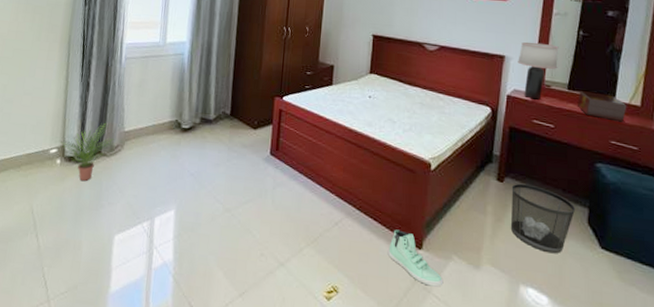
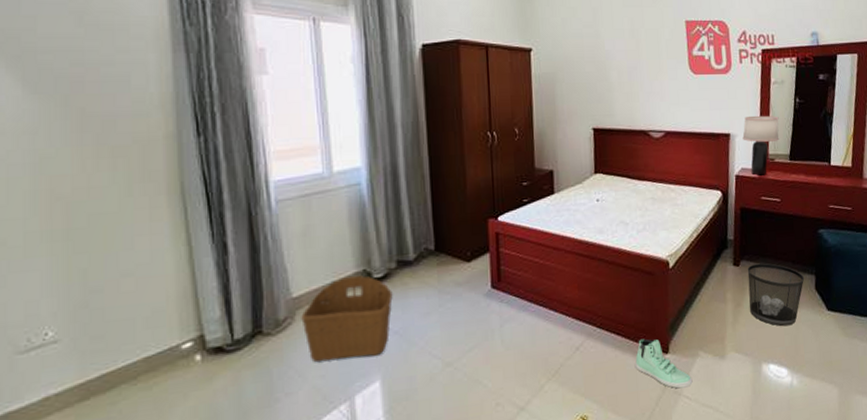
potted plant: present [61,122,114,182] -> none [196,291,279,376]
wicker basket: none [127,123,194,189] -> present [301,275,393,362]
jewelry box: present [577,90,627,122] -> none [798,159,841,186]

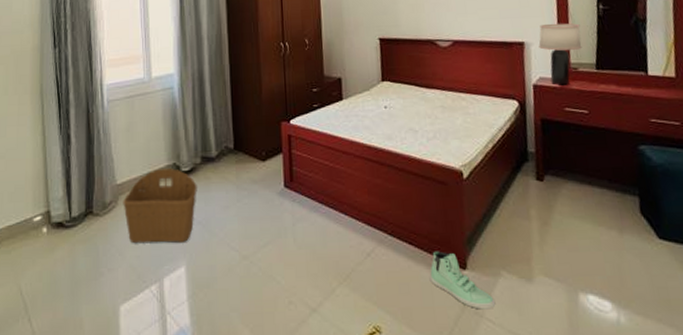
waste bin: present [747,263,805,326] -> none [553,179,626,253]

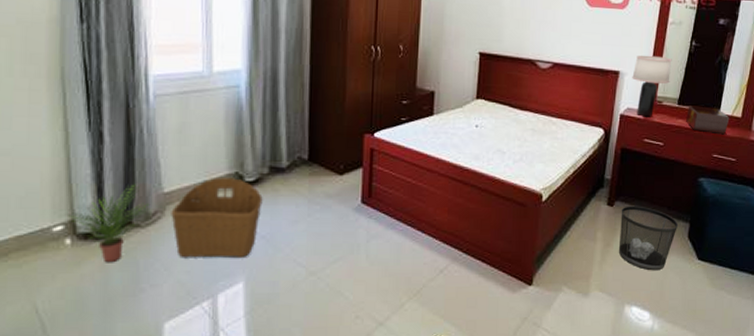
potted plant: none [45,177,106,249] -> present [68,184,149,263]
sneaker: present [430,251,496,310] -> none [498,268,553,321]
waste bin: none [553,179,626,253] -> present [618,205,679,271]
jewelry box: none [608,68,662,97] -> present [685,104,730,135]

